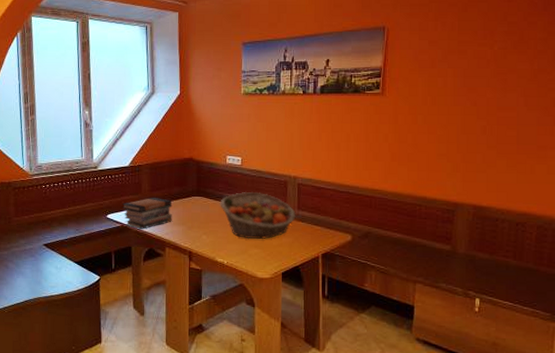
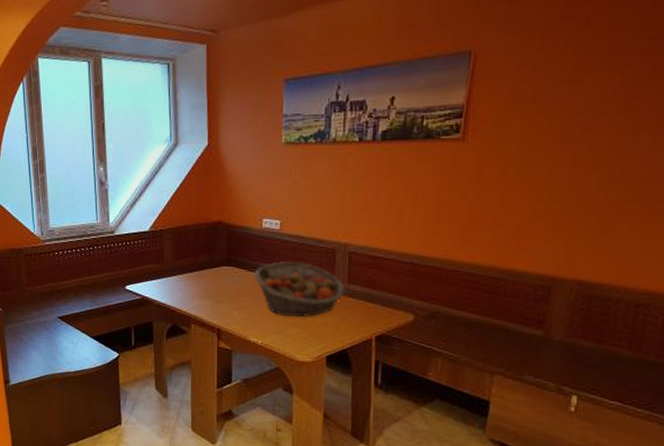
book stack: present [123,198,172,229] -> none [143,267,199,303]

